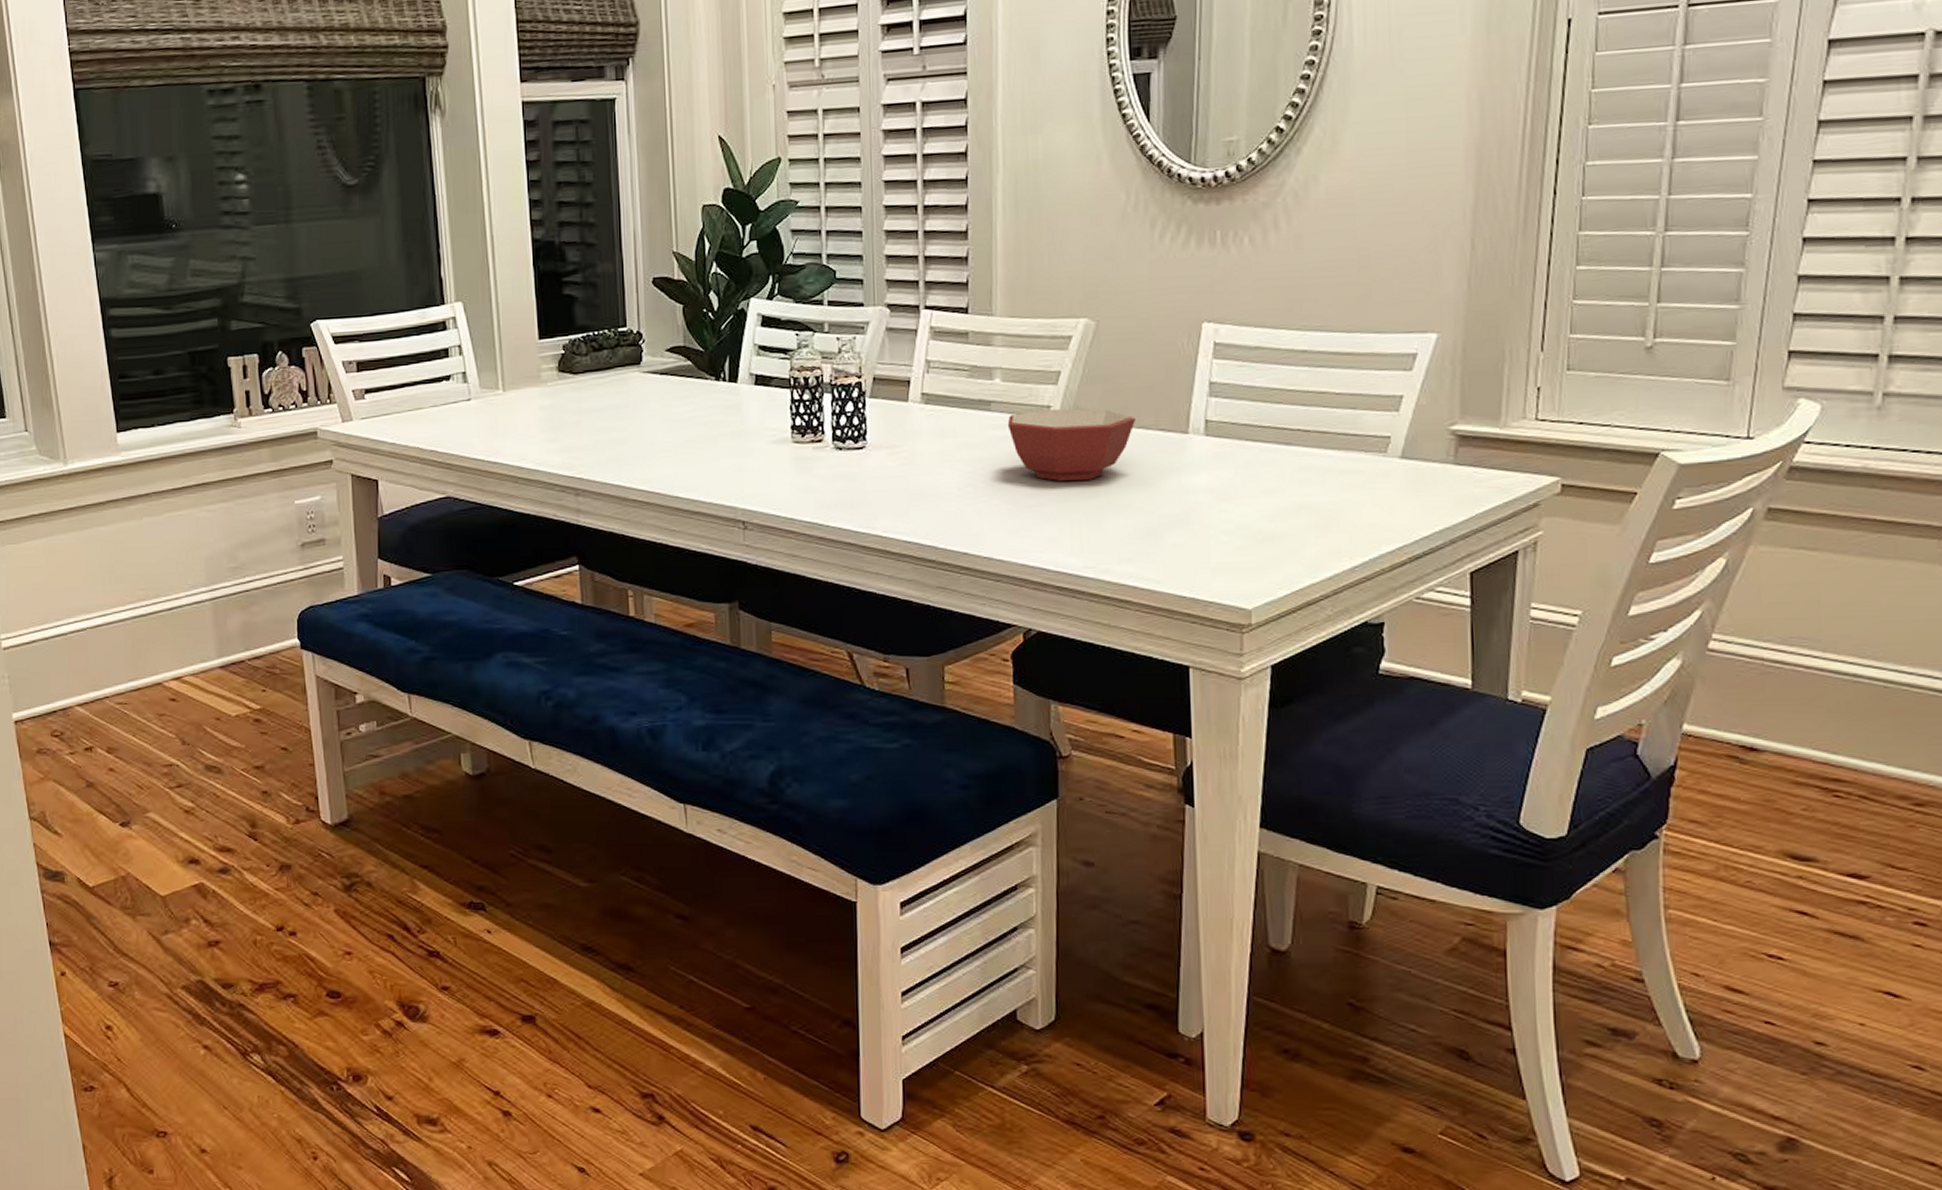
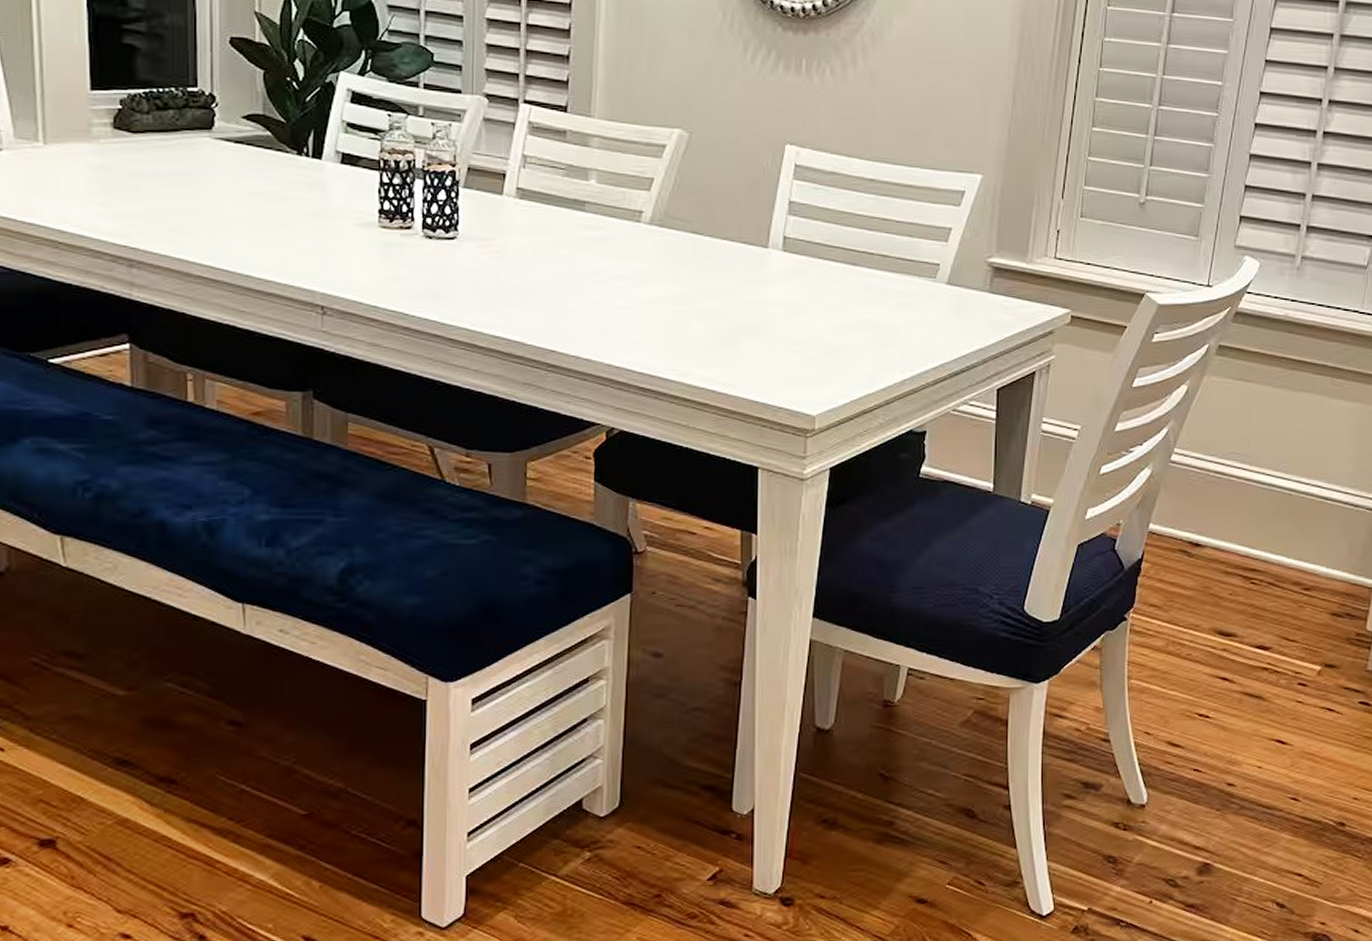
bowl: present [1007,408,1135,481] -> none [600,214,721,285]

